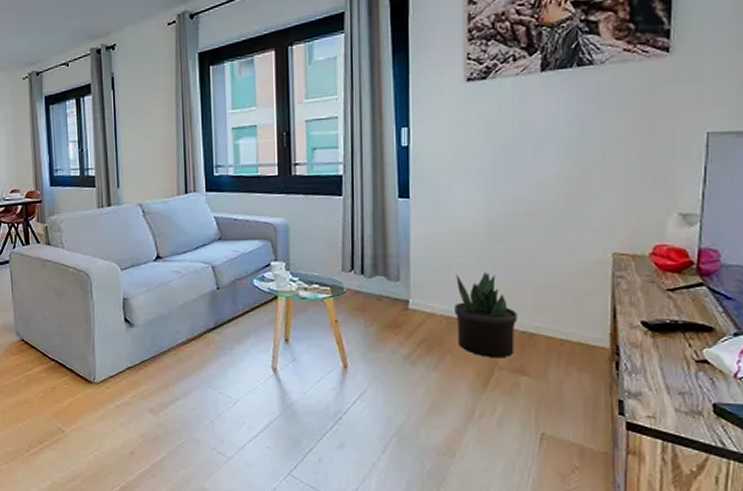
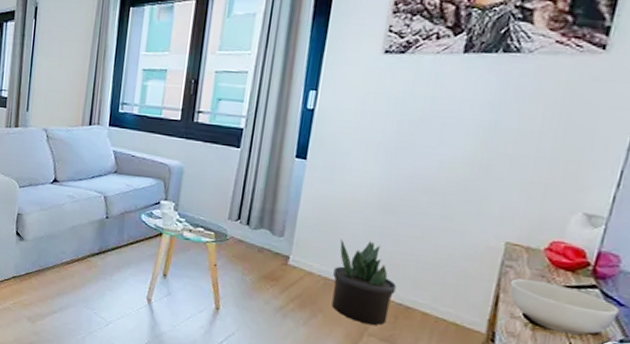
bowl: none [625,286,728,336] -> present [510,279,620,336]

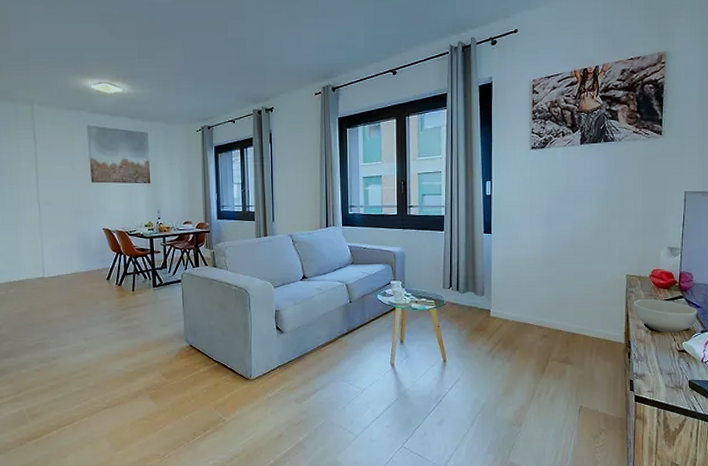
planter: present [332,238,397,326] -> none [522,288,564,352]

